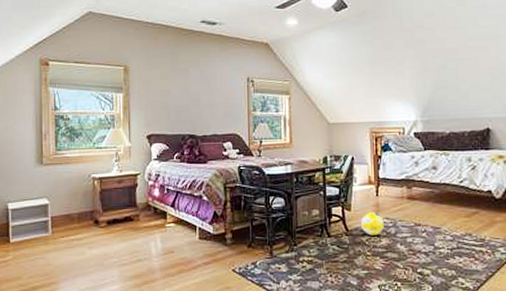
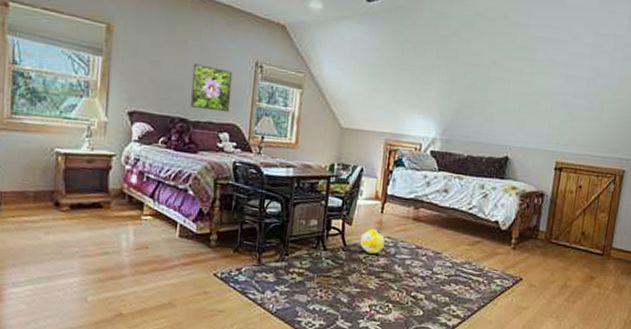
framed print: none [195,87,230,125] -> present [189,64,233,113]

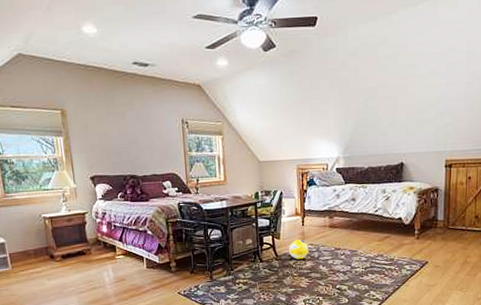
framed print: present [189,64,233,113] -> none [133,129,168,165]

